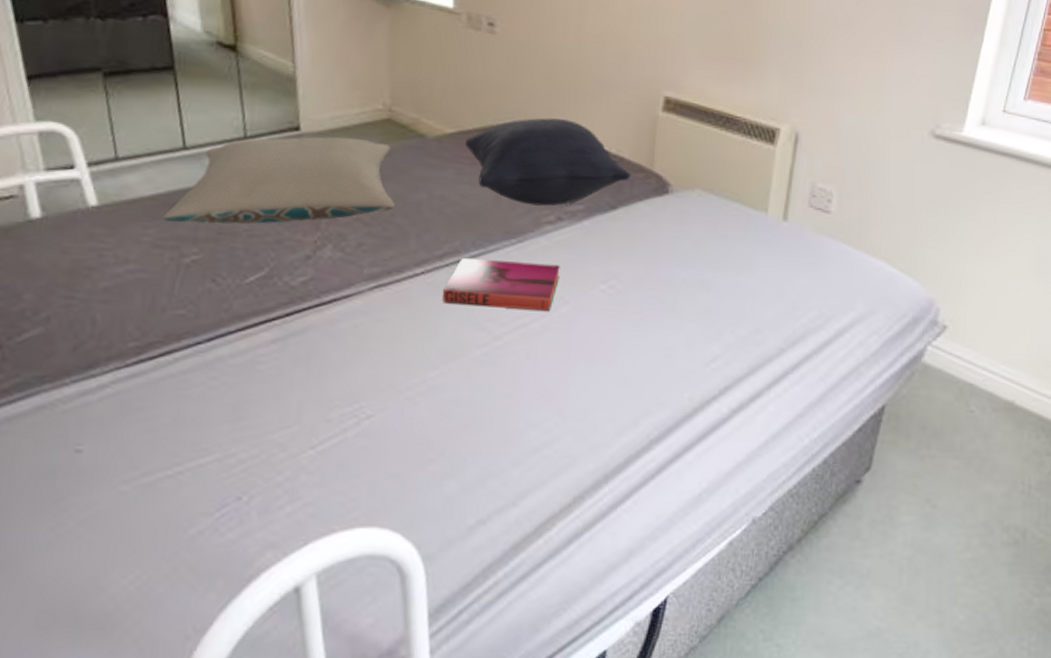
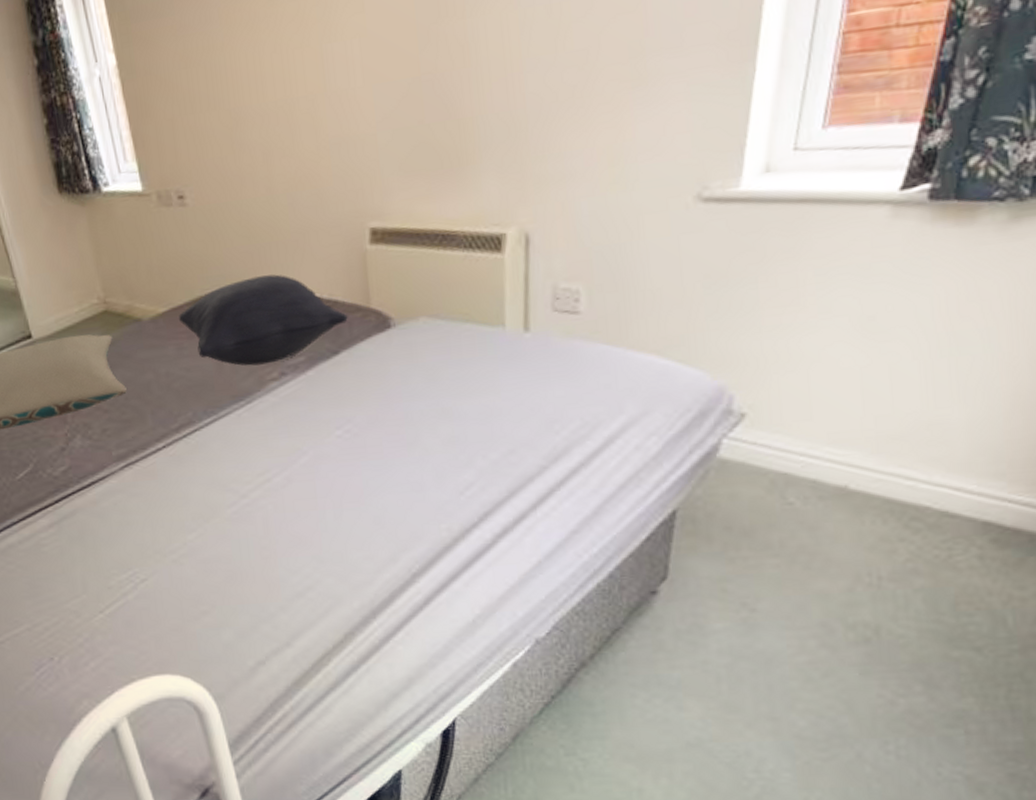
hardback book: present [442,257,560,312] -> none [186,418,294,471]

